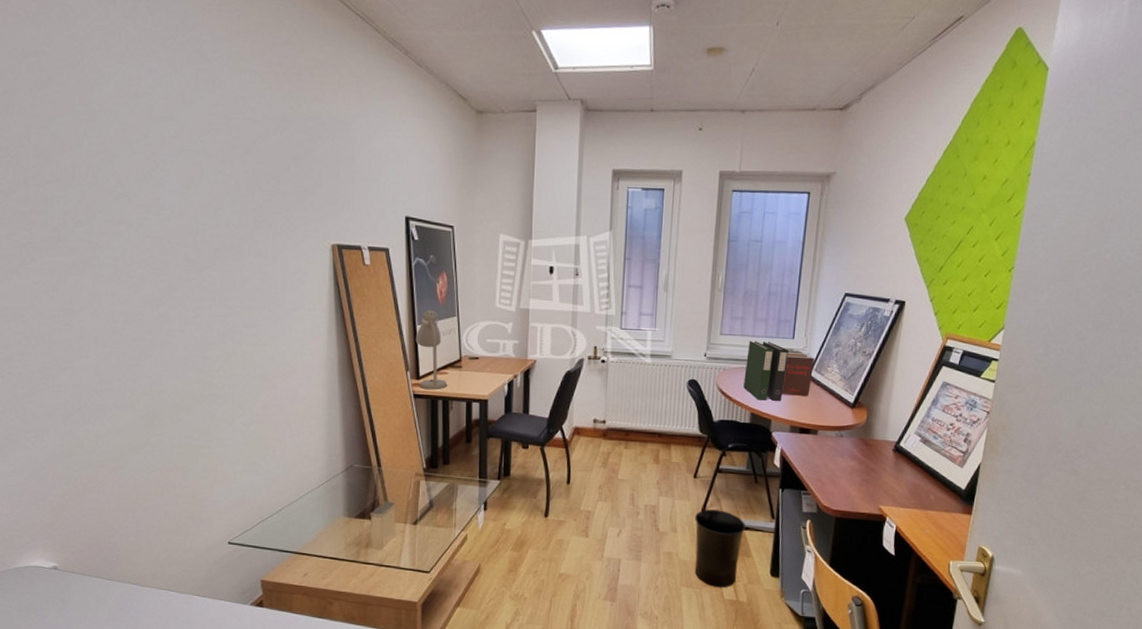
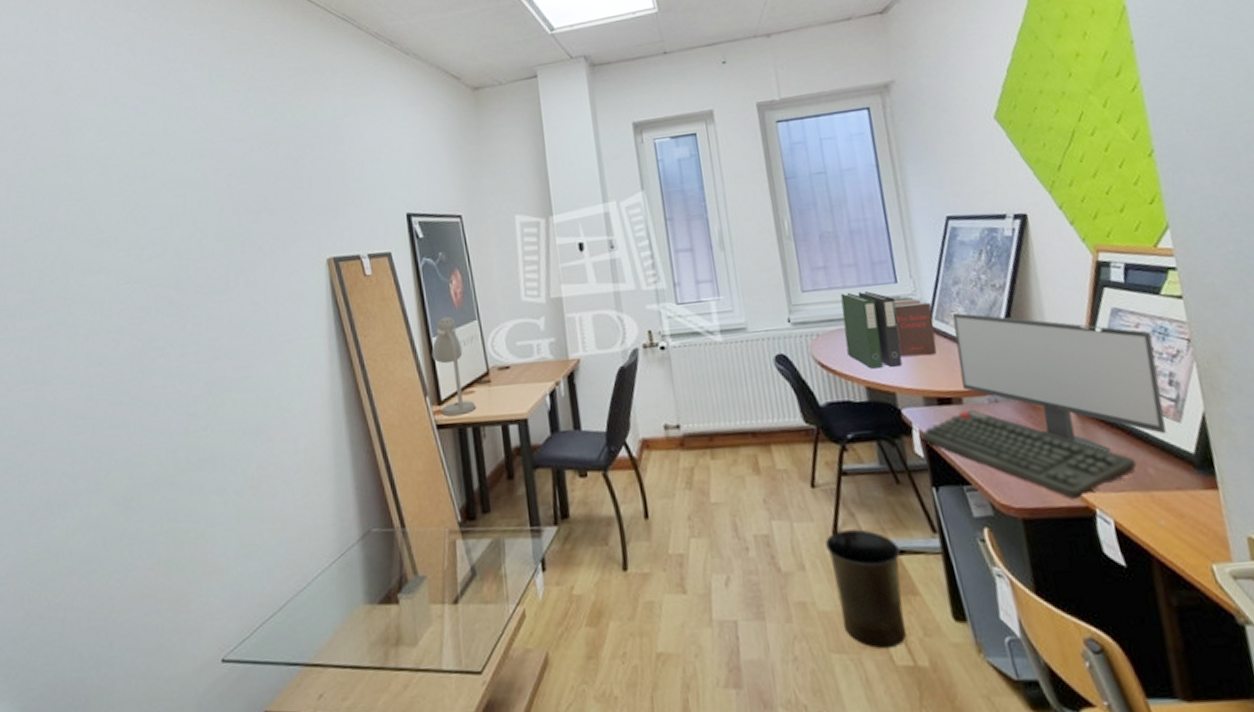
computer keyboard: none [781,440,924,509] -> present [921,410,1137,499]
computer monitor: none [820,368,965,480] -> present [952,312,1166,451]

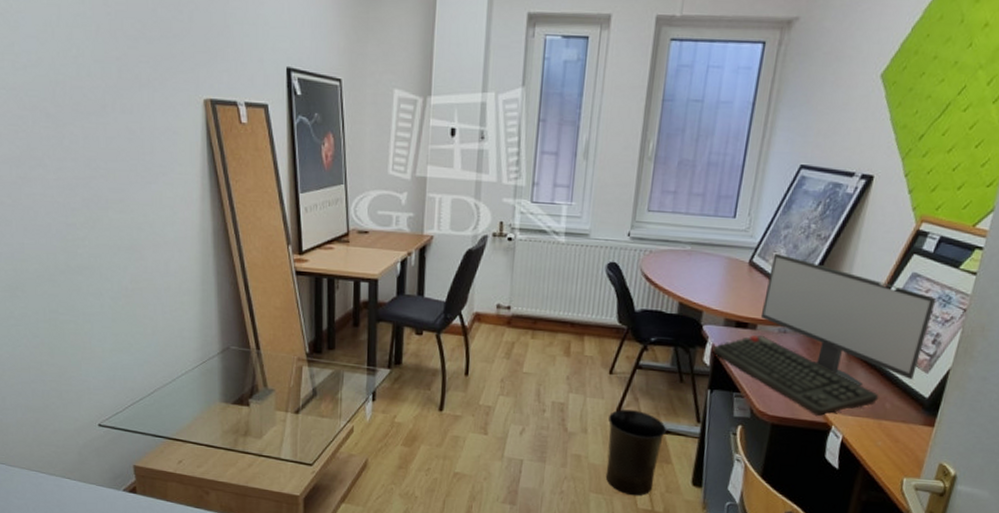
desk lamp: present [431,316,477,417] -> none [298,176,334,267]
binder: present [840,291,902,369] -> none [672,218,728,290]
books: present [889,296,937,357] -> none [716,229,759,285]

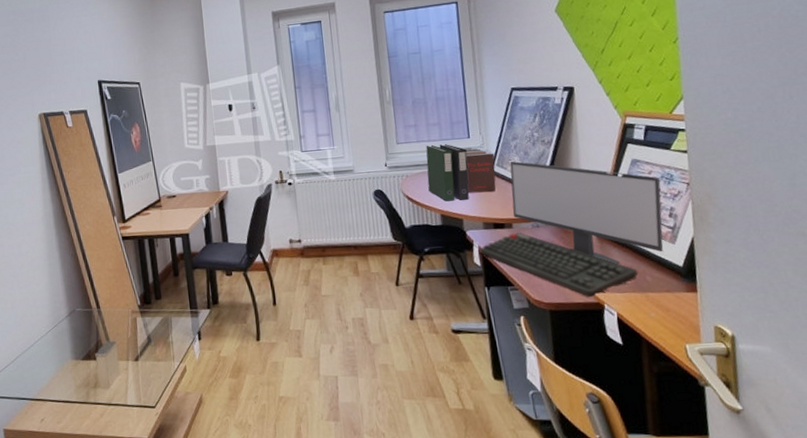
waste bin: present [605,409,667,495] -> none [404,315,459,396]
binder: none [672,218,728,290] -> present [426,144,469,202]
books: none [716,229,759,285] -> present [463,148,496,193]

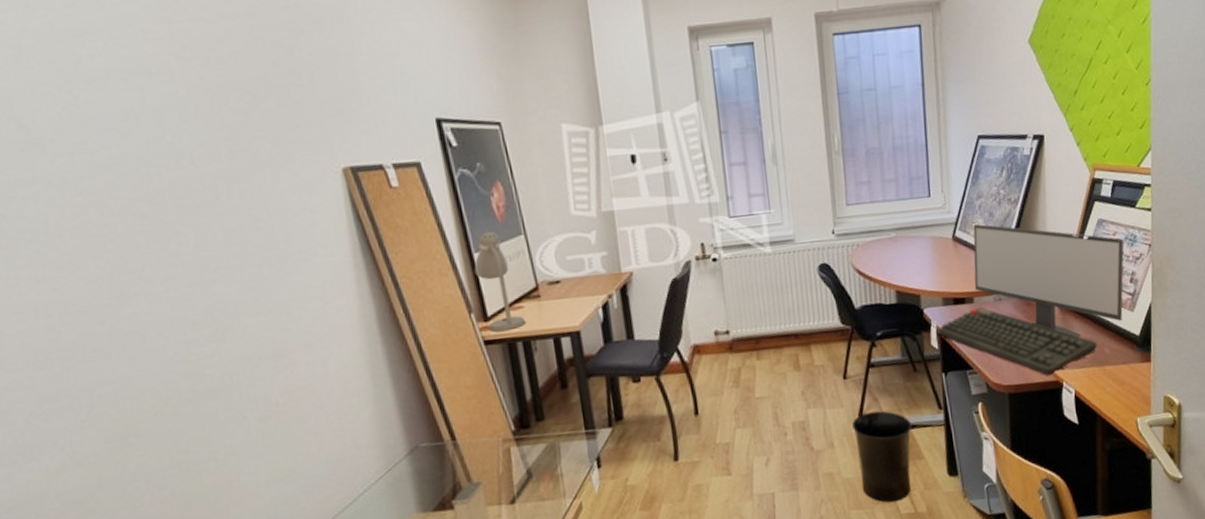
desk lamp: none [118,158,151,231] -> present [474,231,526,333]
waste bin: none [404,315,459,396] -> present [852,410,912,502]
binder: present [426,144,469,202] -> none [880,205,928,275]
books: present [463,148,496,193] -> none [922,209,958,264]

